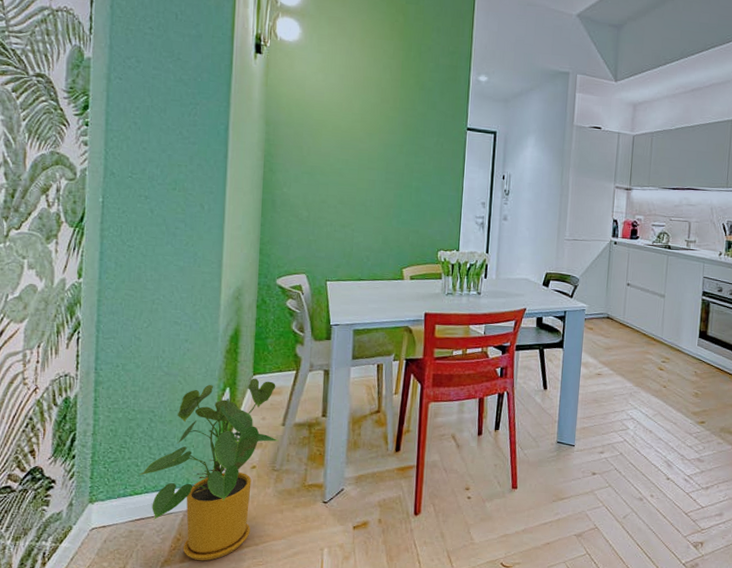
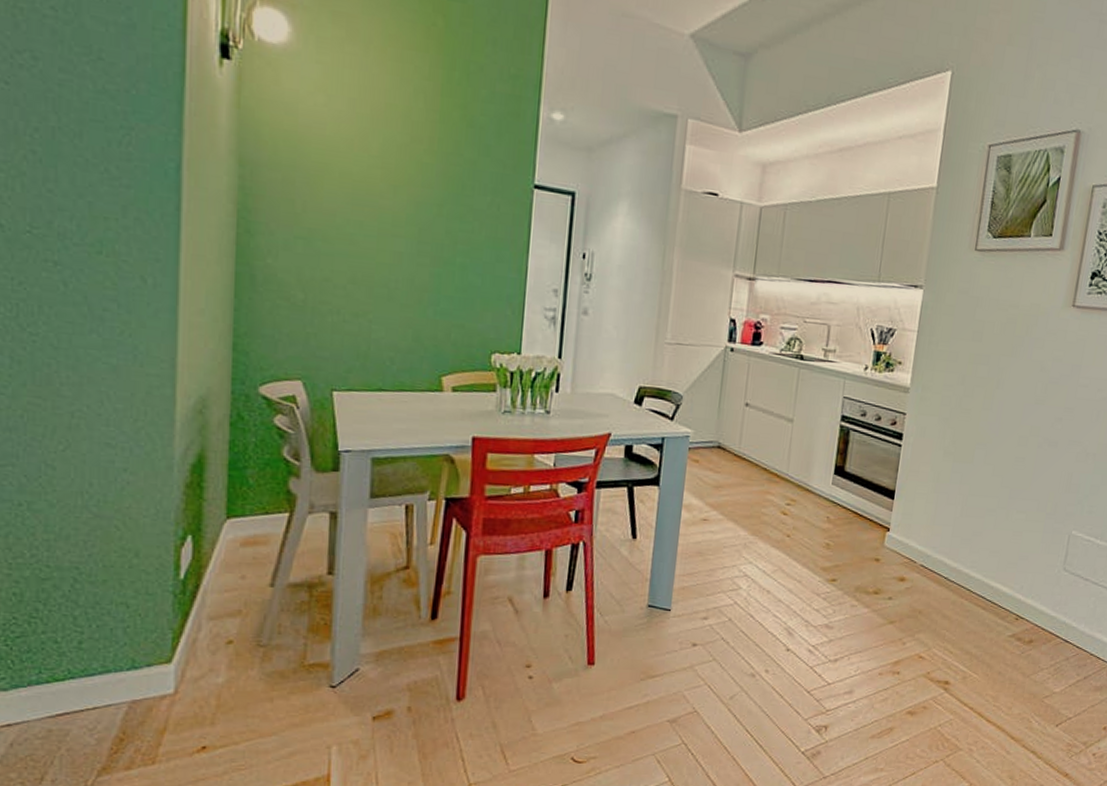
house plant: present [139,378,279,561] -> none [59,522,266,767]

